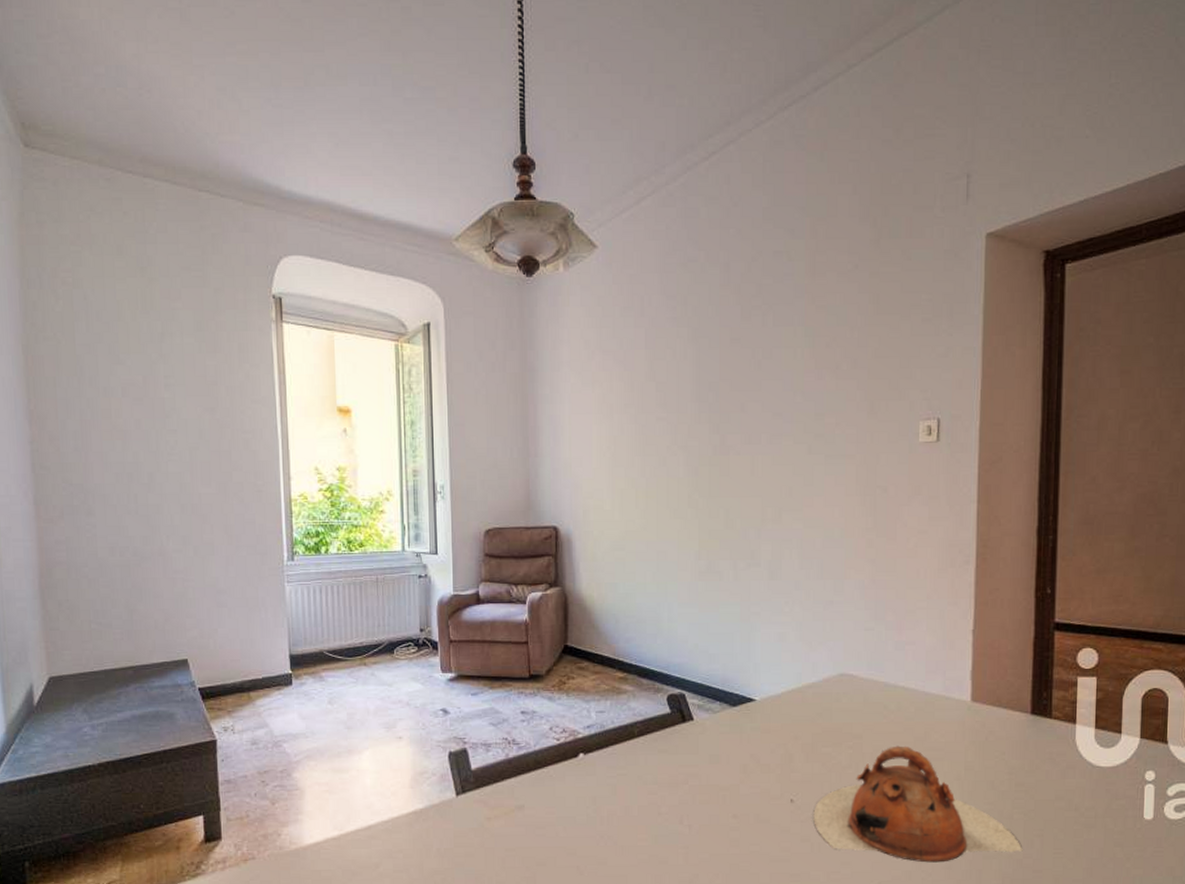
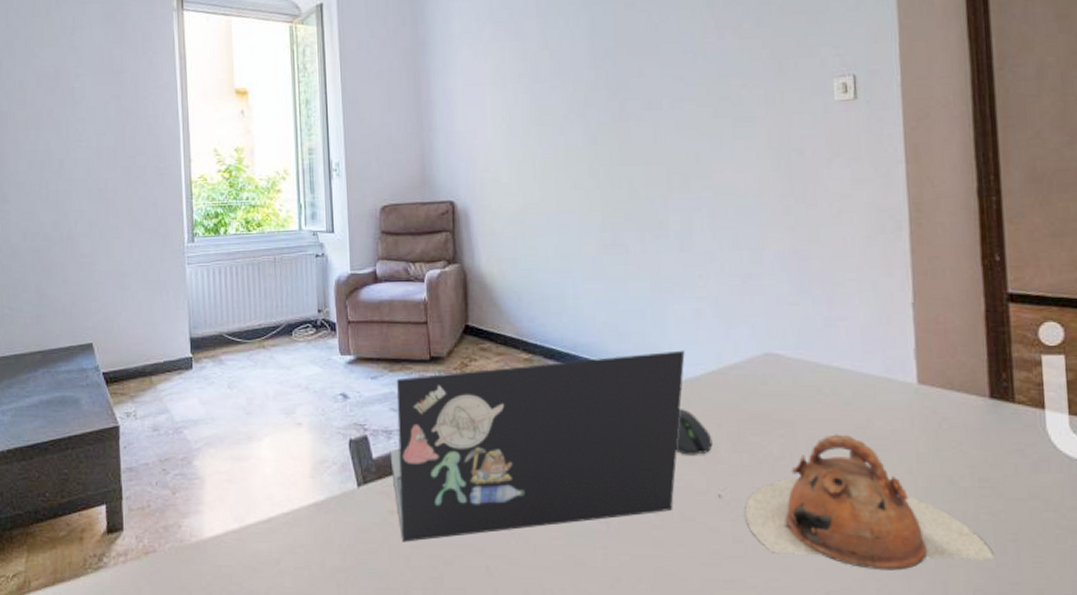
laptop: none [488,670,768,846] -> present [389,350,685,542]
computer mouse: none [755,723,788,765] -> present [675,409,713,455]

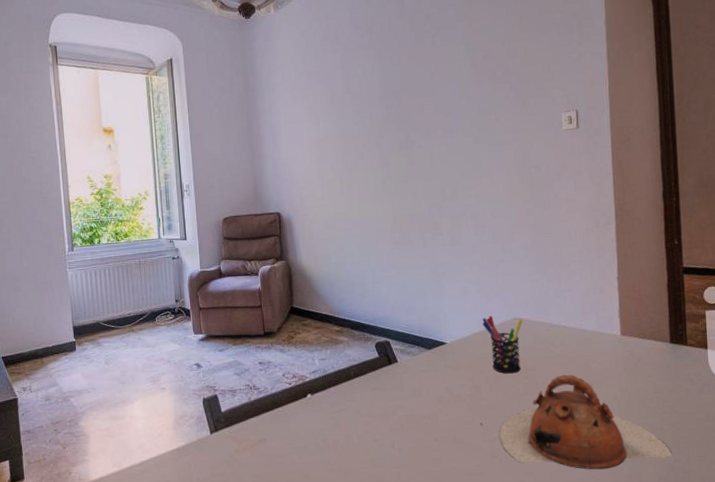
laptop: present [389,350,685,542] -> none [235,319,456,473]
computer mouse: present [675,409,713,455] -> none [449,362,476,396]
pen holder: none [722,348,779,429] -> present [482,315,523,374]

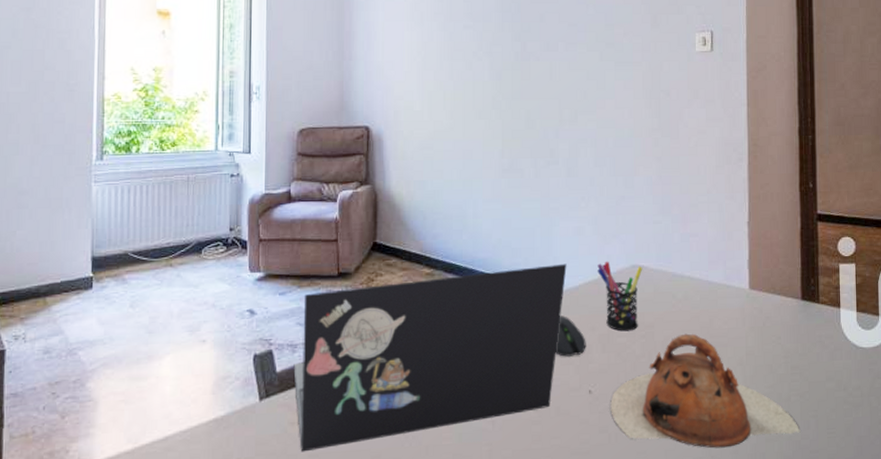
laptop: none [235,319,456,473] -> present [293,263,567,452]
computer mouse: none [449,362,476,396] -> present [555,316,586,357]

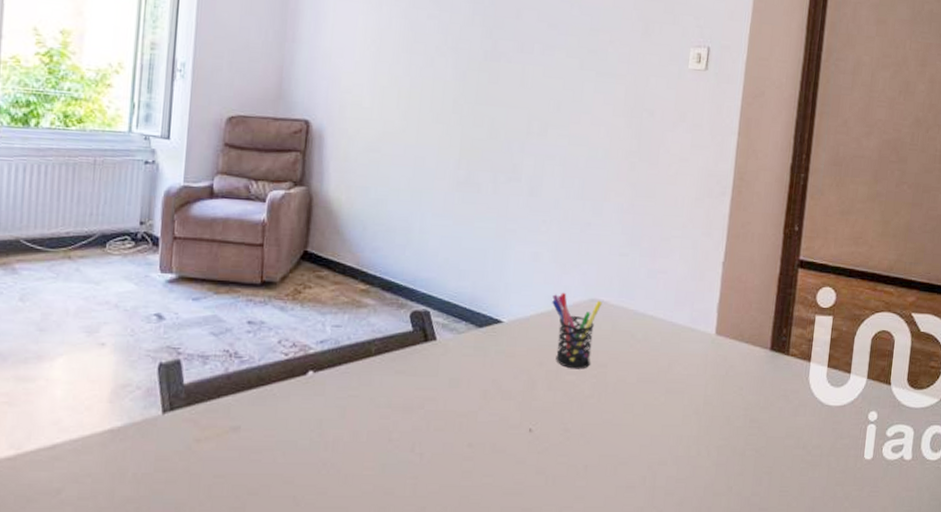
laptop: present [293,263,567,452] -> none [202,291,519,472]
computer mouse: present [555,316,586,357] -> none [496,347,532,392]
teapot: present [610,333,801,449] -> none [550,376,752,499]

